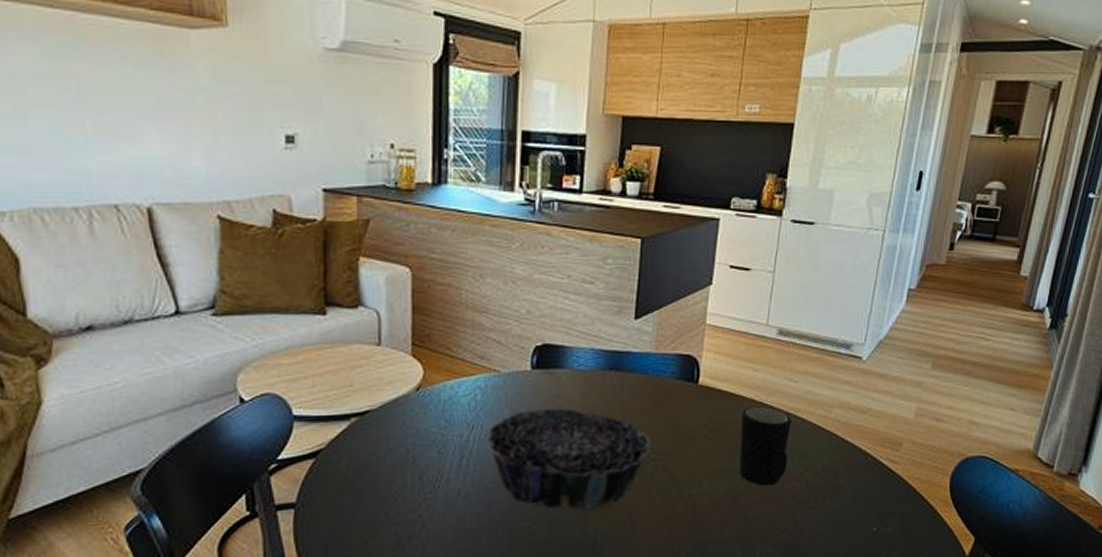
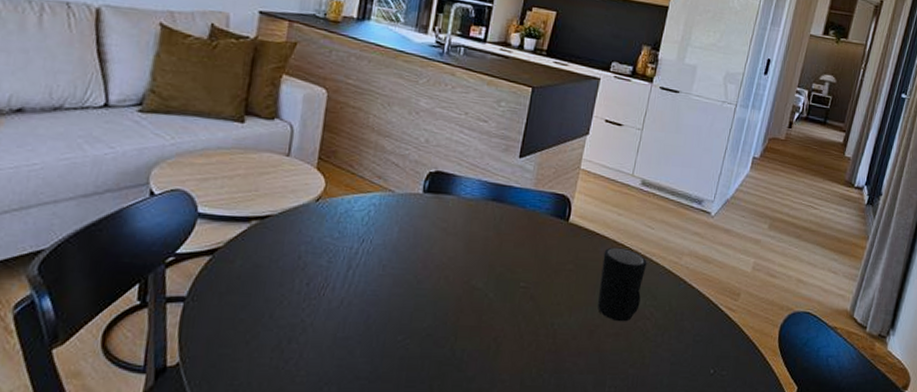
decorative bowl: present [487,408,652,511] -> none [374,230,523,330]

